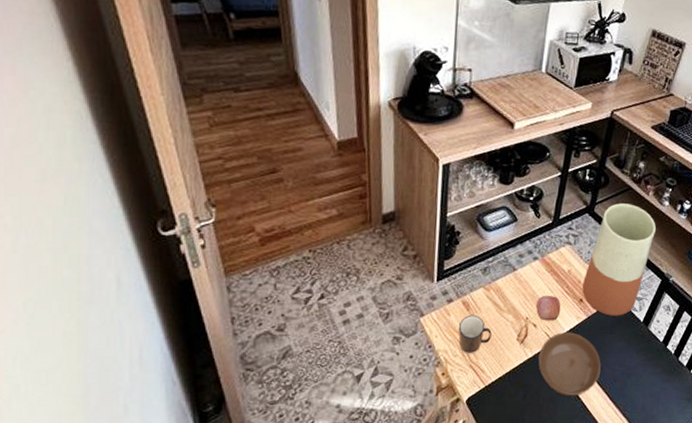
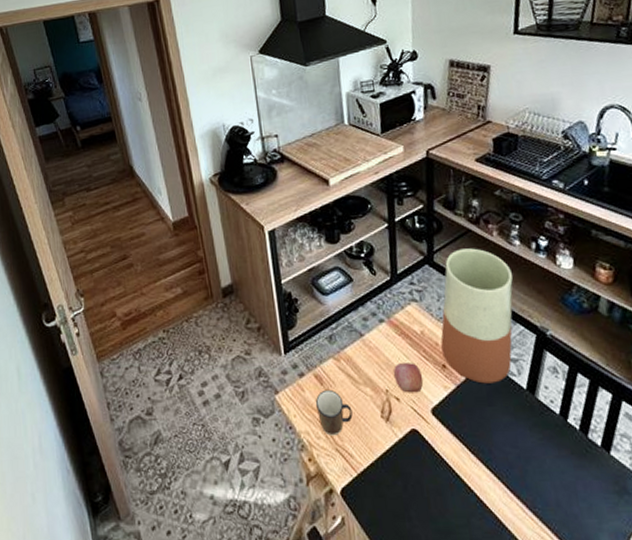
bowl: present [538,332,601,397] -> none [409,406,490,488]

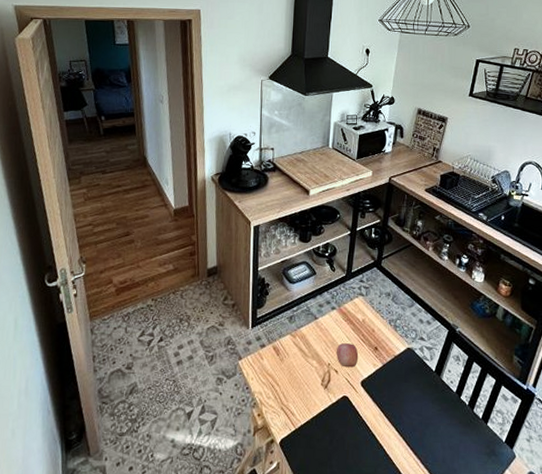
mug: present [315,389,353,436] -> none [270,359,299,397]
vase: present [441,248,513,384] -> none [376,258,438,365]

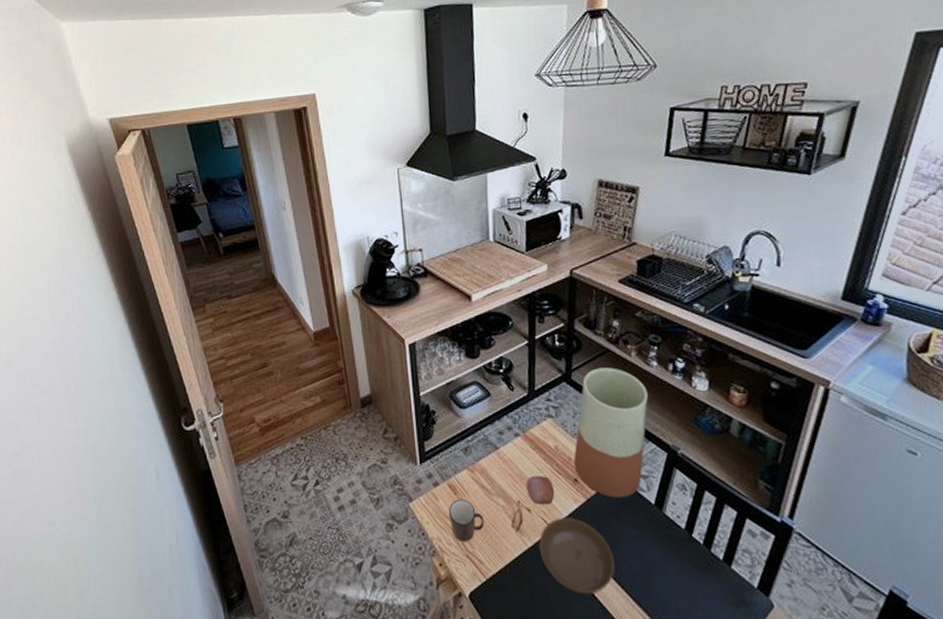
mug: none [270,359,299,397] -> present [448,499,484,543]
bowl: none [341,379,399,445] -> present [539,518,615,595]
vase: none [376,258,438,365] -> present [574,367,648,498]

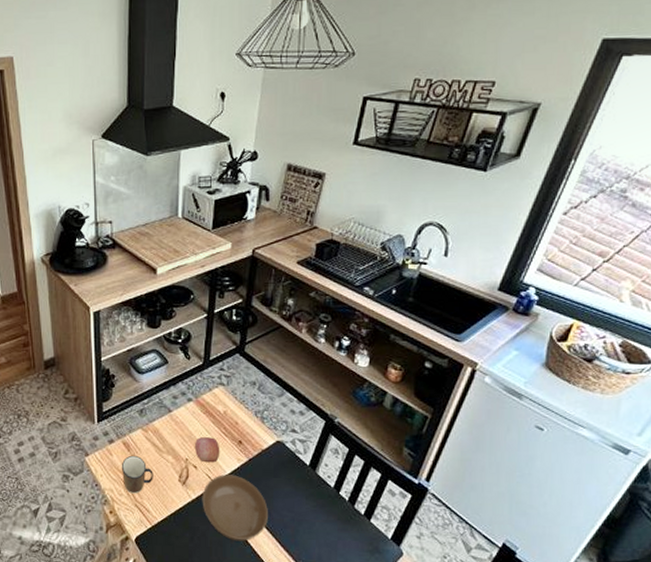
vase: present [574,367,648,498] -> none [240,342,313,459]

